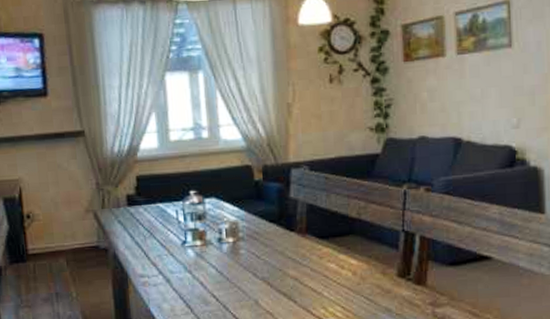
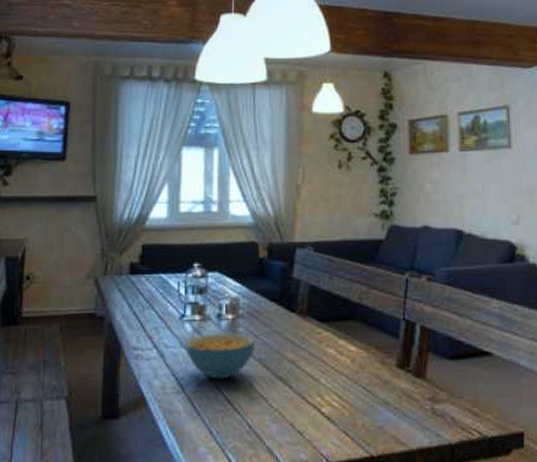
cereal bowl: none [190,255,258,299] -> present [186,333,256,379]

